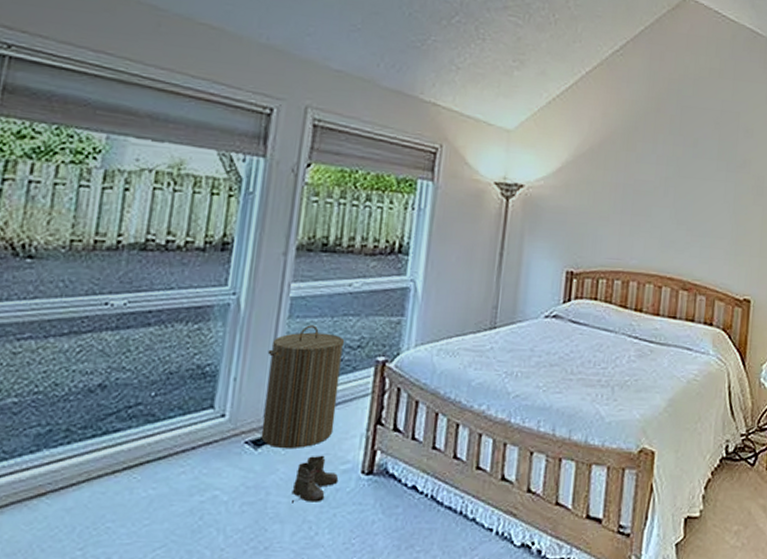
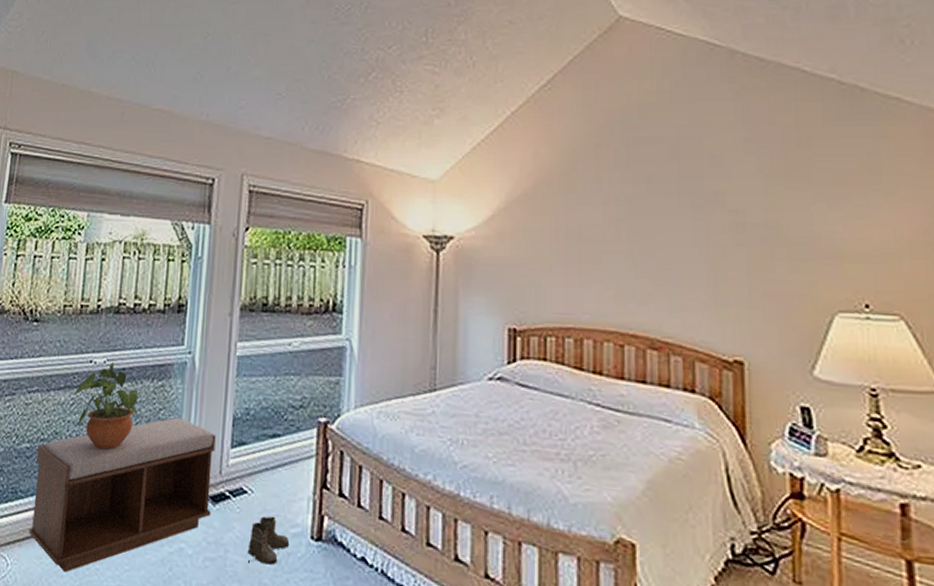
bench: none [15,361,261,535] -> present [29,417,216,573]
potted plant: none [82,304,168,400] -> present [74,362,139,450]
laundry hamper: present [261,325,345,448] -> none [218,384,288,508]

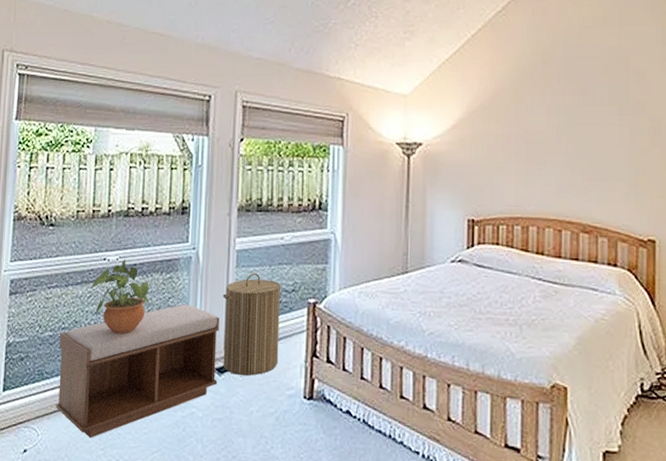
laundry hamper: none [218,384,288,508] -> present [222,273,282,376]
boots: present [247,516,290,565] -> none [250,382,286,421]

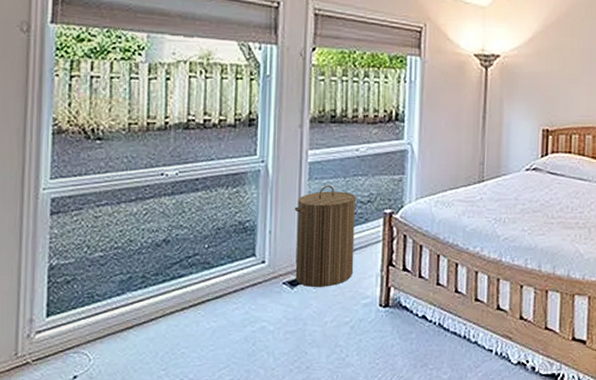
bench: present [56,304,220,438] -> none [110,218,291,359]
potted plant: present [91,259,149,334] -> none [147,174,214,251]

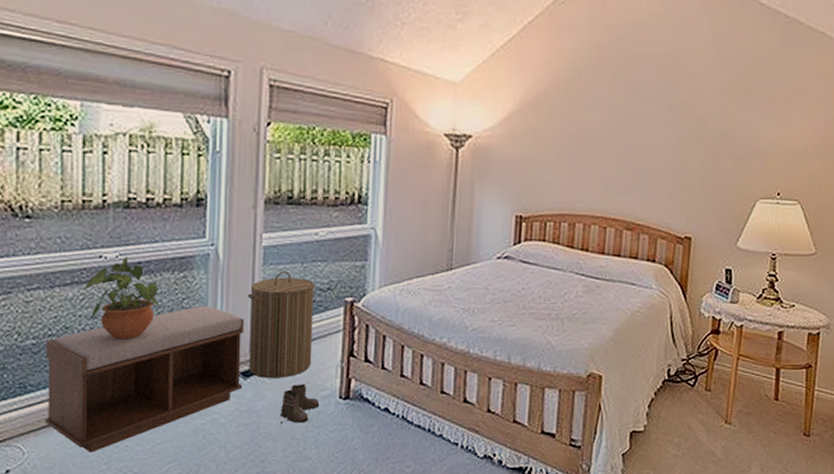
bench: none [110,218,291,359] -> present [45,305,244,453]
potted plant: none [147,174,214,251] -> present [84,257,158,340]
boots: none [324,292,361,330] -> present [280,383,320,423]

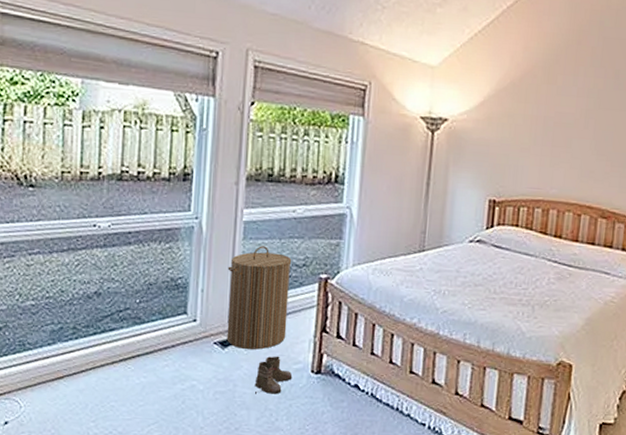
bench: present [45,305,244,453] -> none [40,275,224,410]
potted plant: present [84,257,158,340] -> none [79,226,146,305]

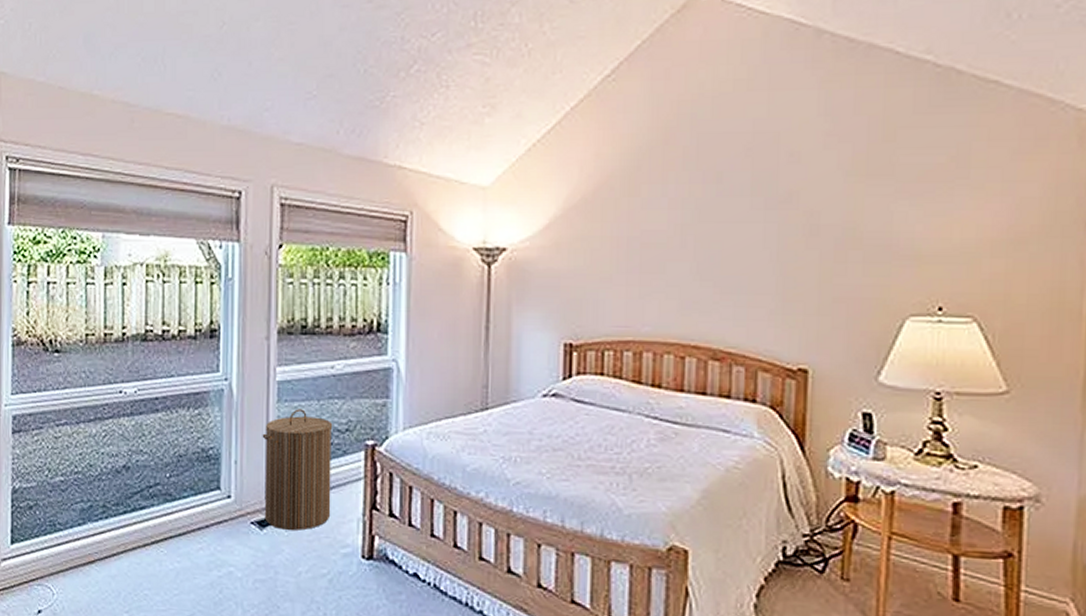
boots: present [254,356,293,394] -> none [298,538,341,584]

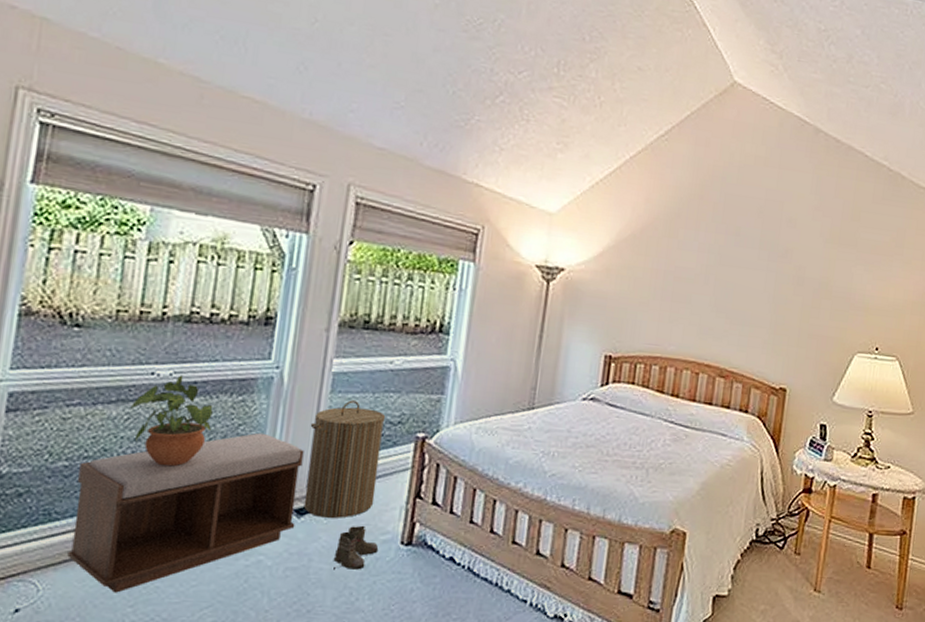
bench: none [72,445,259,599] -> present [67,432,304,593]
potted plant: none [106,392,174,480] -> present [129,375,213,467]
boots: none [298,538,341,584] -> present [333,525,379,570]

